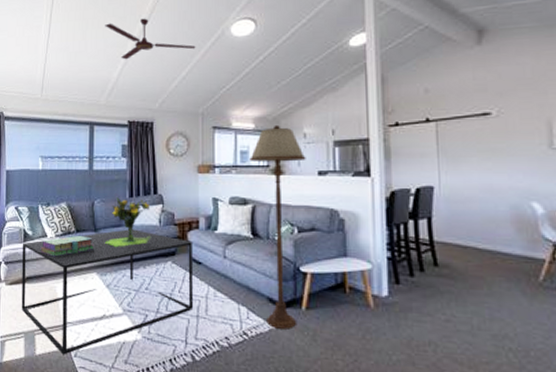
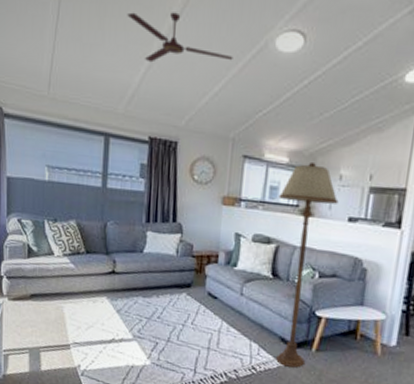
coffee table: present [21,229,194,355] -> none [25,255,210,373]
stack of books: present [40,235,94,257] -> none [46,256,105,277]
bouquet: present [104,197,152,247] -> none [116,221,168,274]

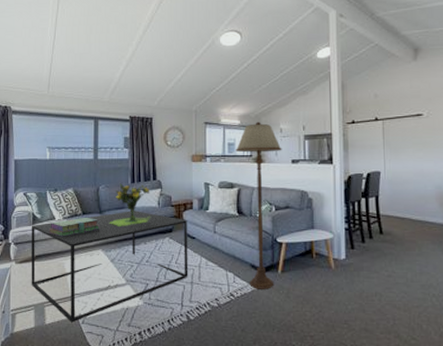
coffee table: none [25,255,210,373] -> present [31,211,188,323]
stack of books: none [46,256,105,277] -> present [48,217,99,237]
bouquet: none [116,221,168,274] -> present [109,183,152,226]
ceiling fan: present [127,12,233,63] -> none [108,26,190,63]

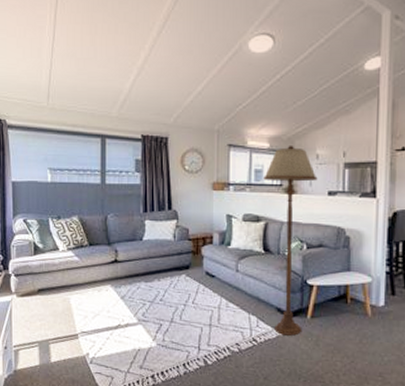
coffee table: present [31,211,188,323] -> none [32,243,207,362]
stack of books: present [48,217,99,237] -> none [52,248,108,270]
bouquet: present [109,183,152,226] -> none [118,212,166,261]

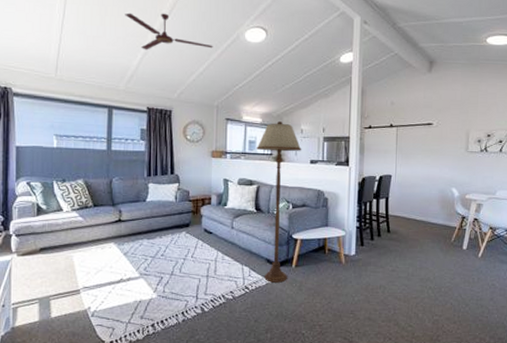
ceiling fan: none [116,26,212,70] -> present [125,13,213,50]

